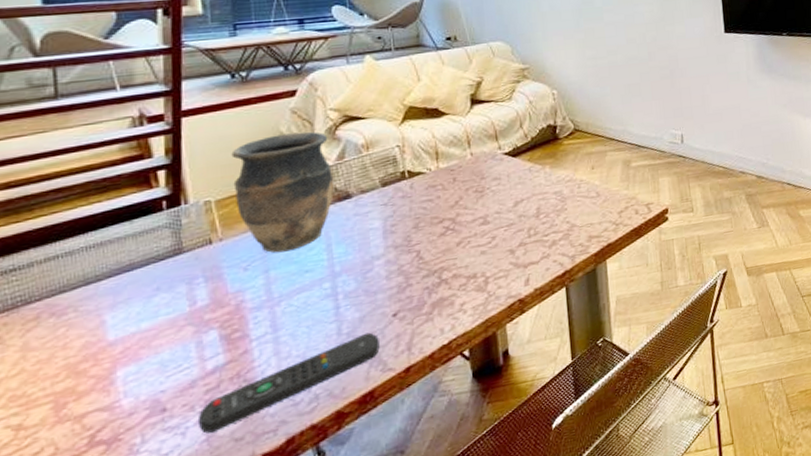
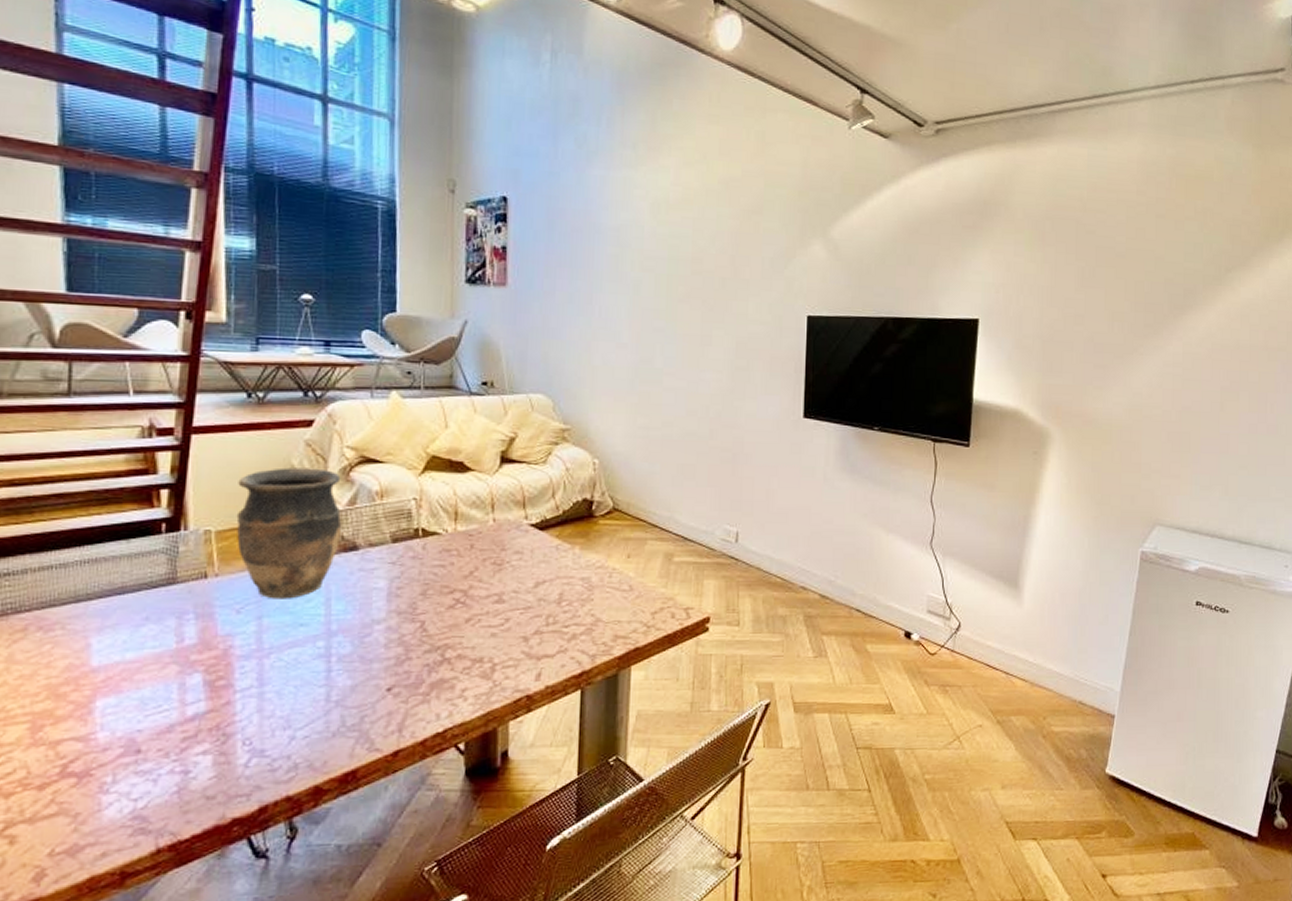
remote control: present [199,332,380,434] -> none [172,704,369,785]

